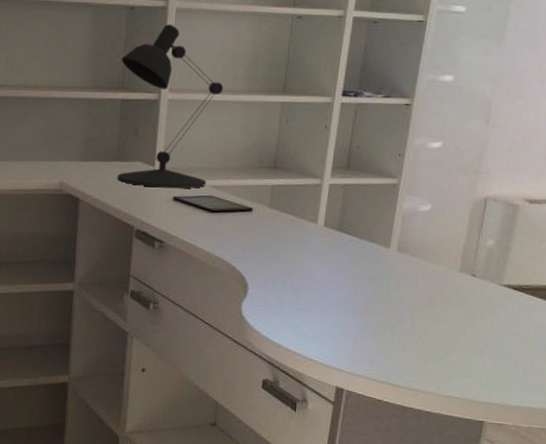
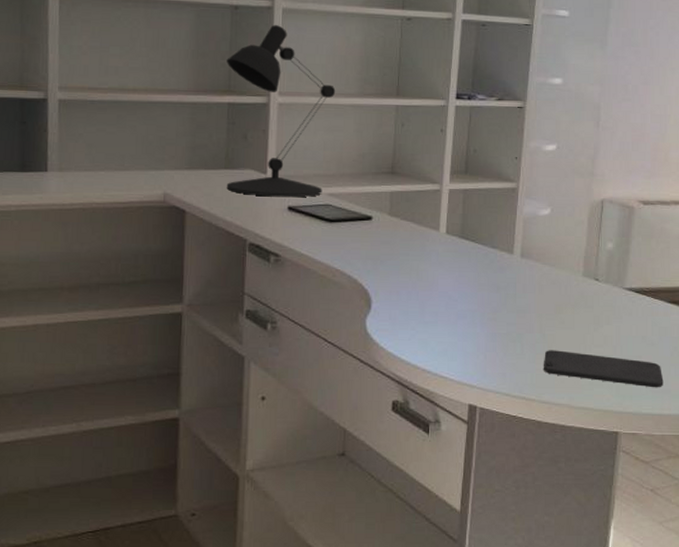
smartphone: none [412,340,536,383] -> present [543,350,664,388]

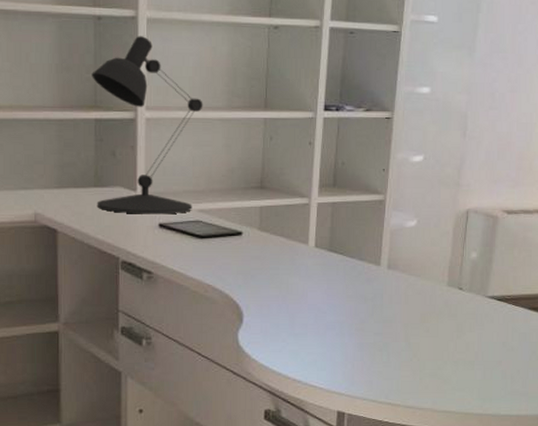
smartphone: present [543,350,664,388] -> none [408,357,522,391]

